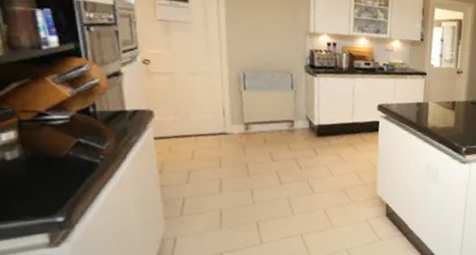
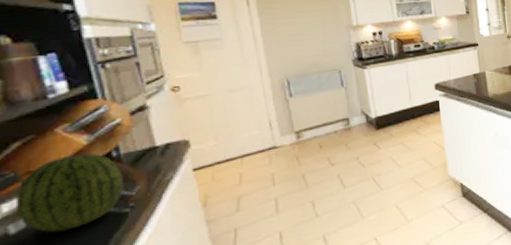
fruit: none [11,103,98,167] -> present [15,153,125,233]

